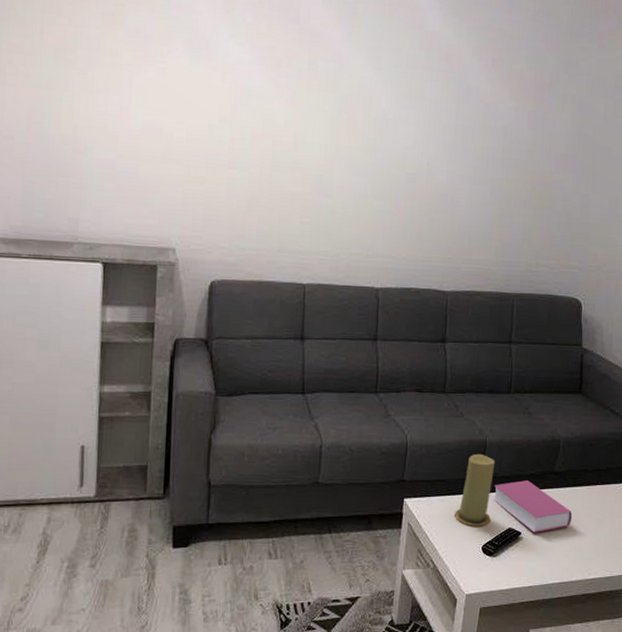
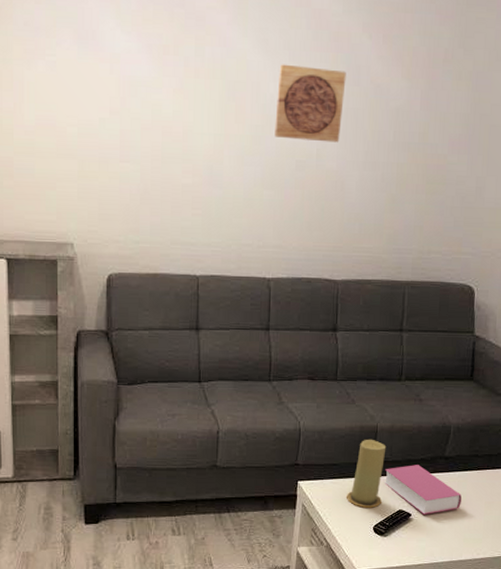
wall panel: none [385,81,457,157] -> present [274,64,346,143]

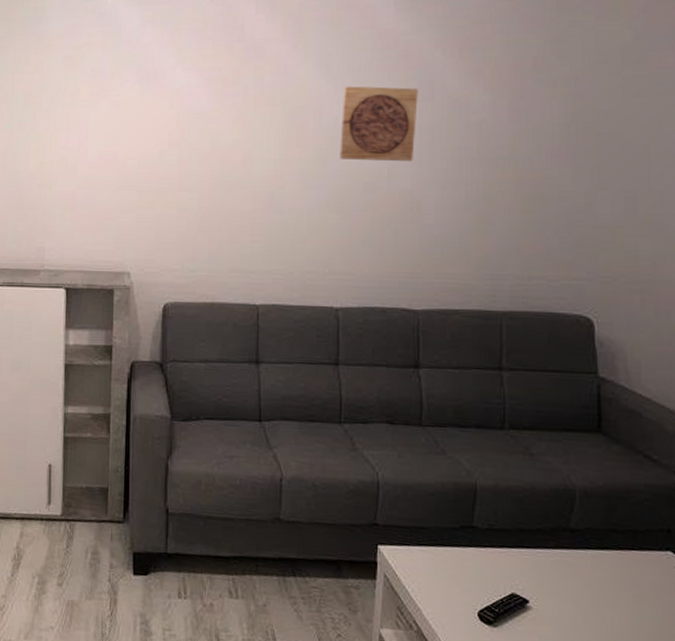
candle: present [347,440,387,508] -> none [441,500,490,587]
book: present [385,465,462,515] -> none [490,536,600,604]

